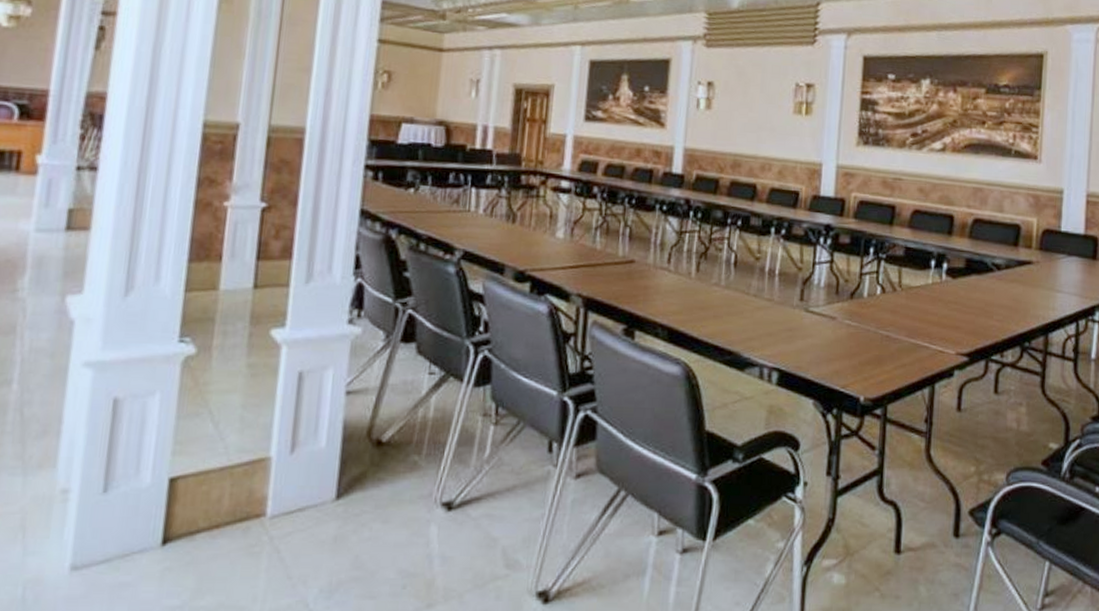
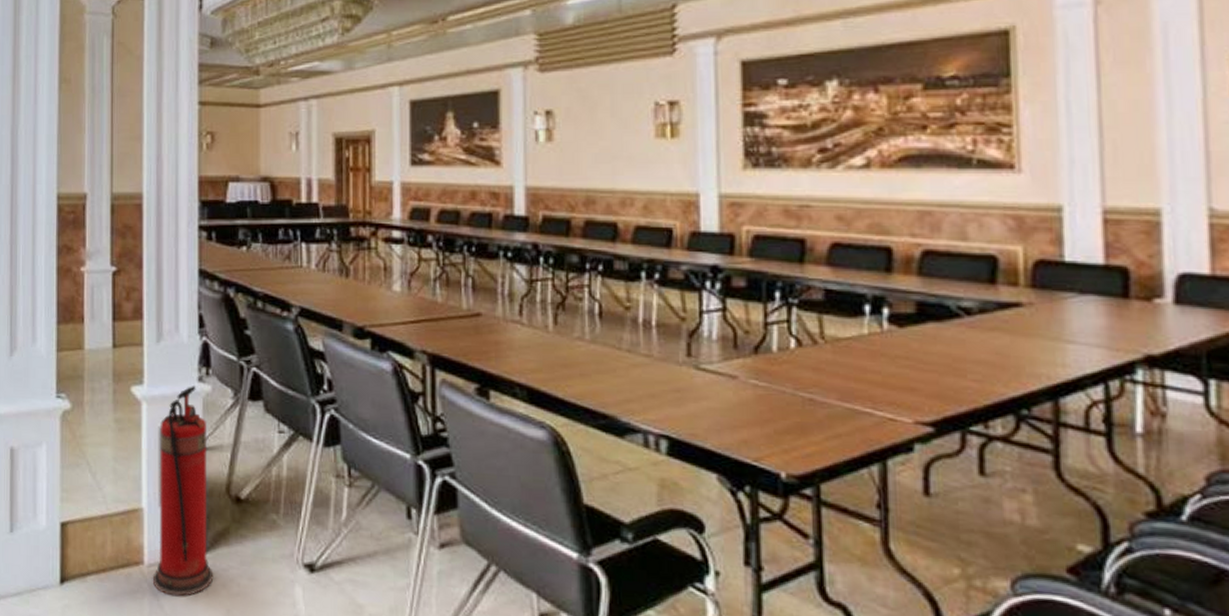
fire extinguisher: none [274,328,353,547] -> present [152,386,214,597]

